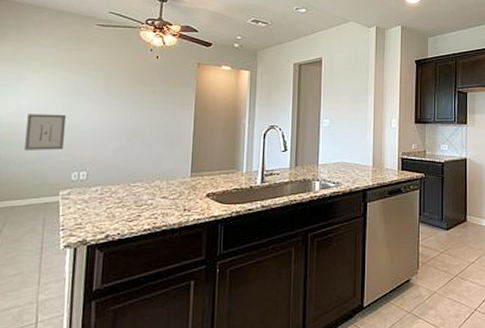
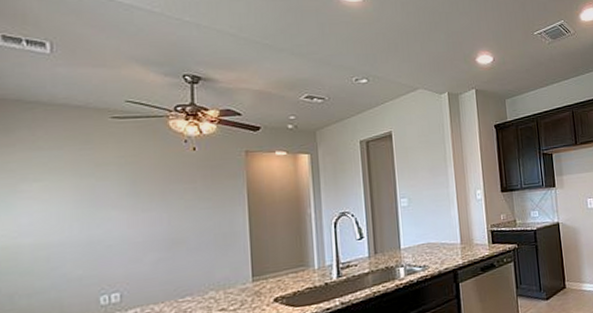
wall art: present [24,114,67,150] -> none [32,228,86,278]

